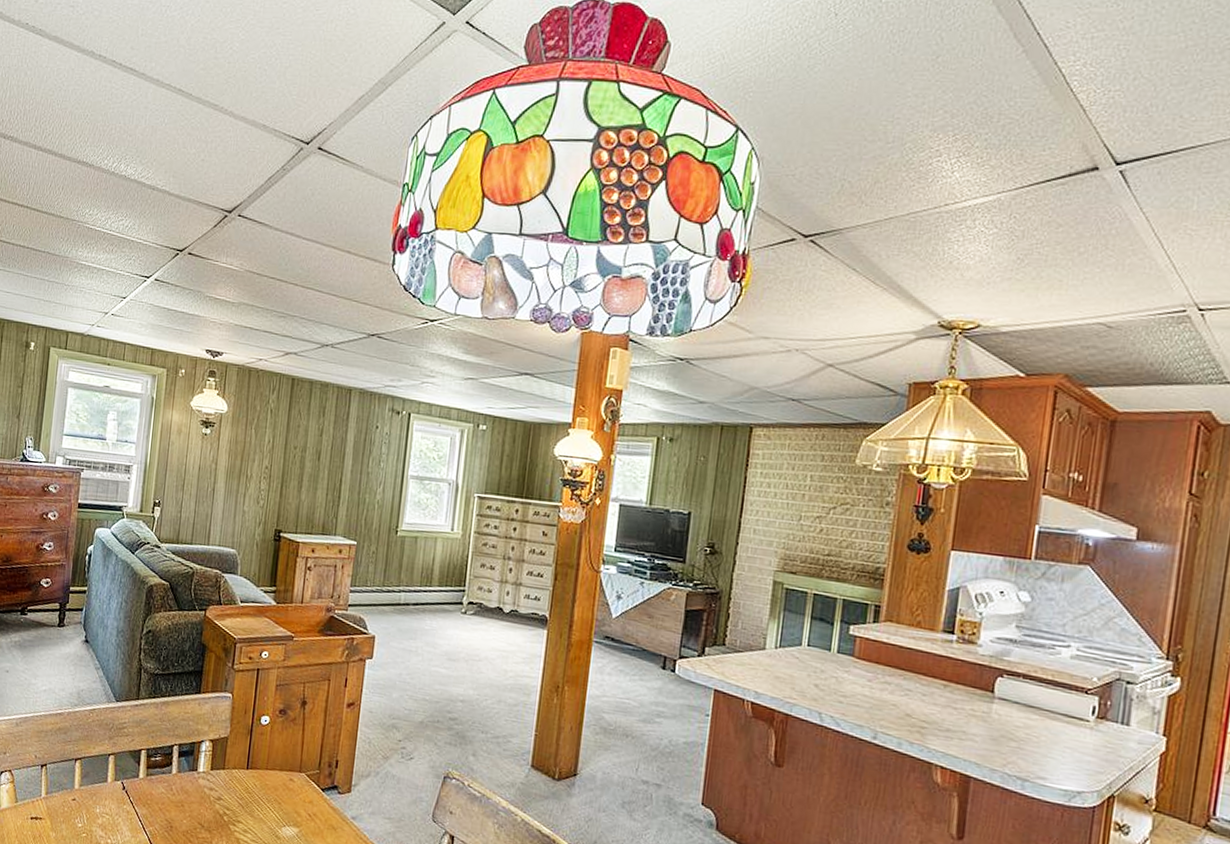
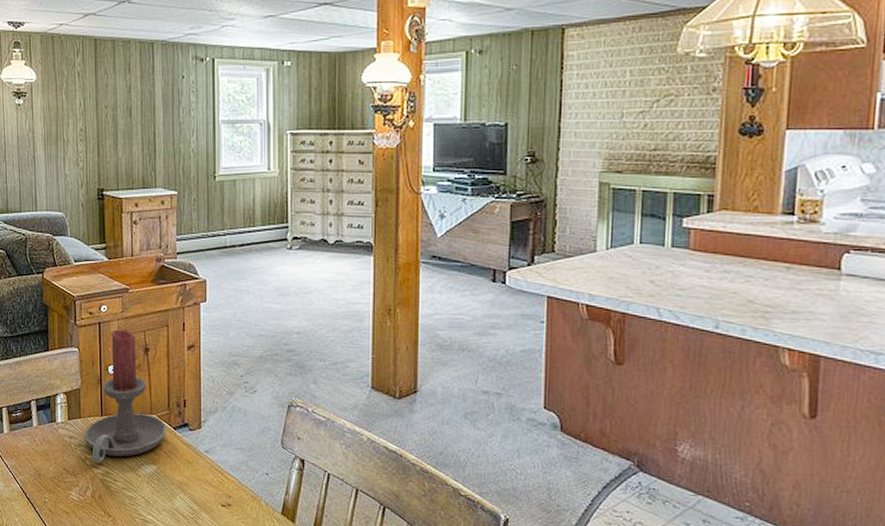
candle holder: none [226,678,314,820] -> present [85,329,166,463]

